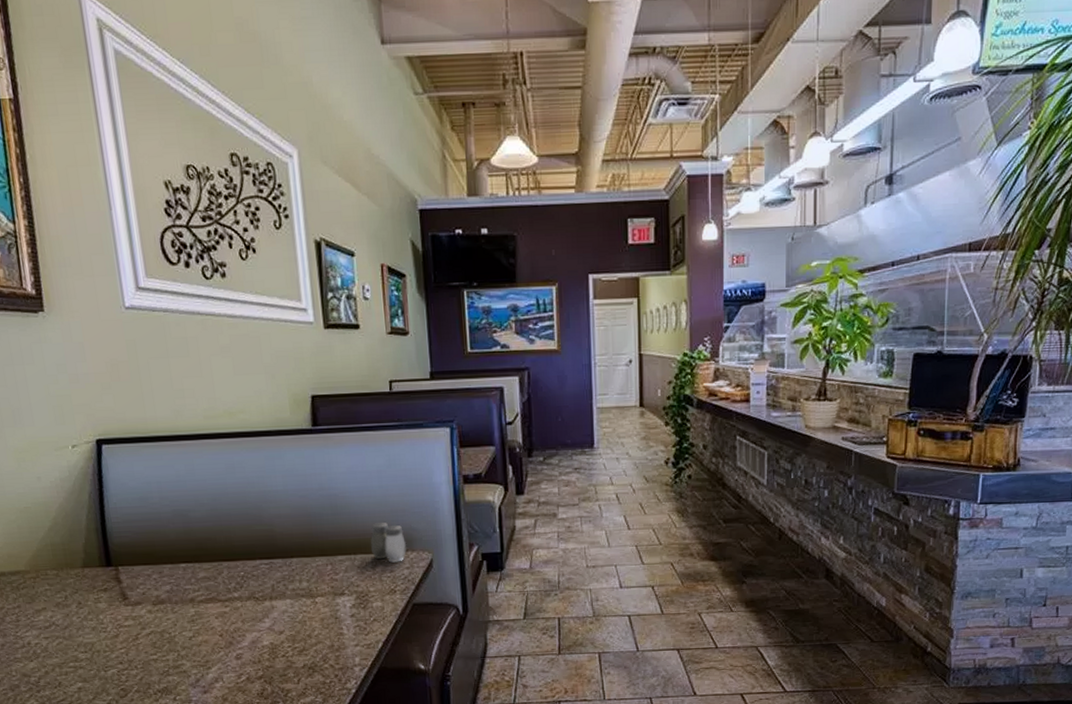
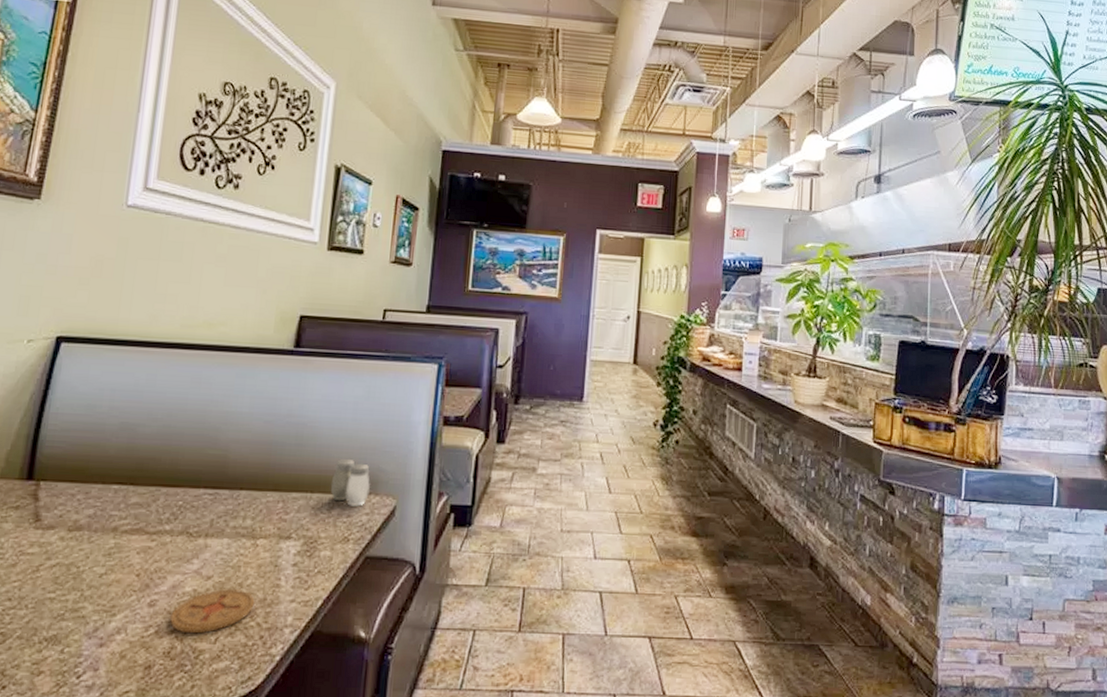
coaster: none [255,640,325,678] -> present [169,589,255,634]

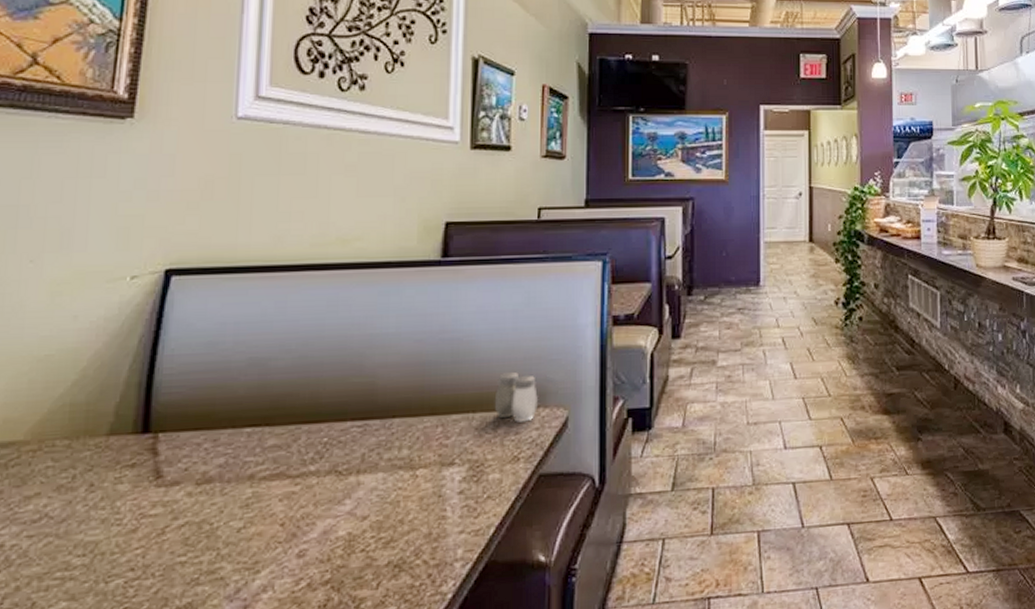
coaster: present [169,589,255,634] -> none [322,526,419,582]

